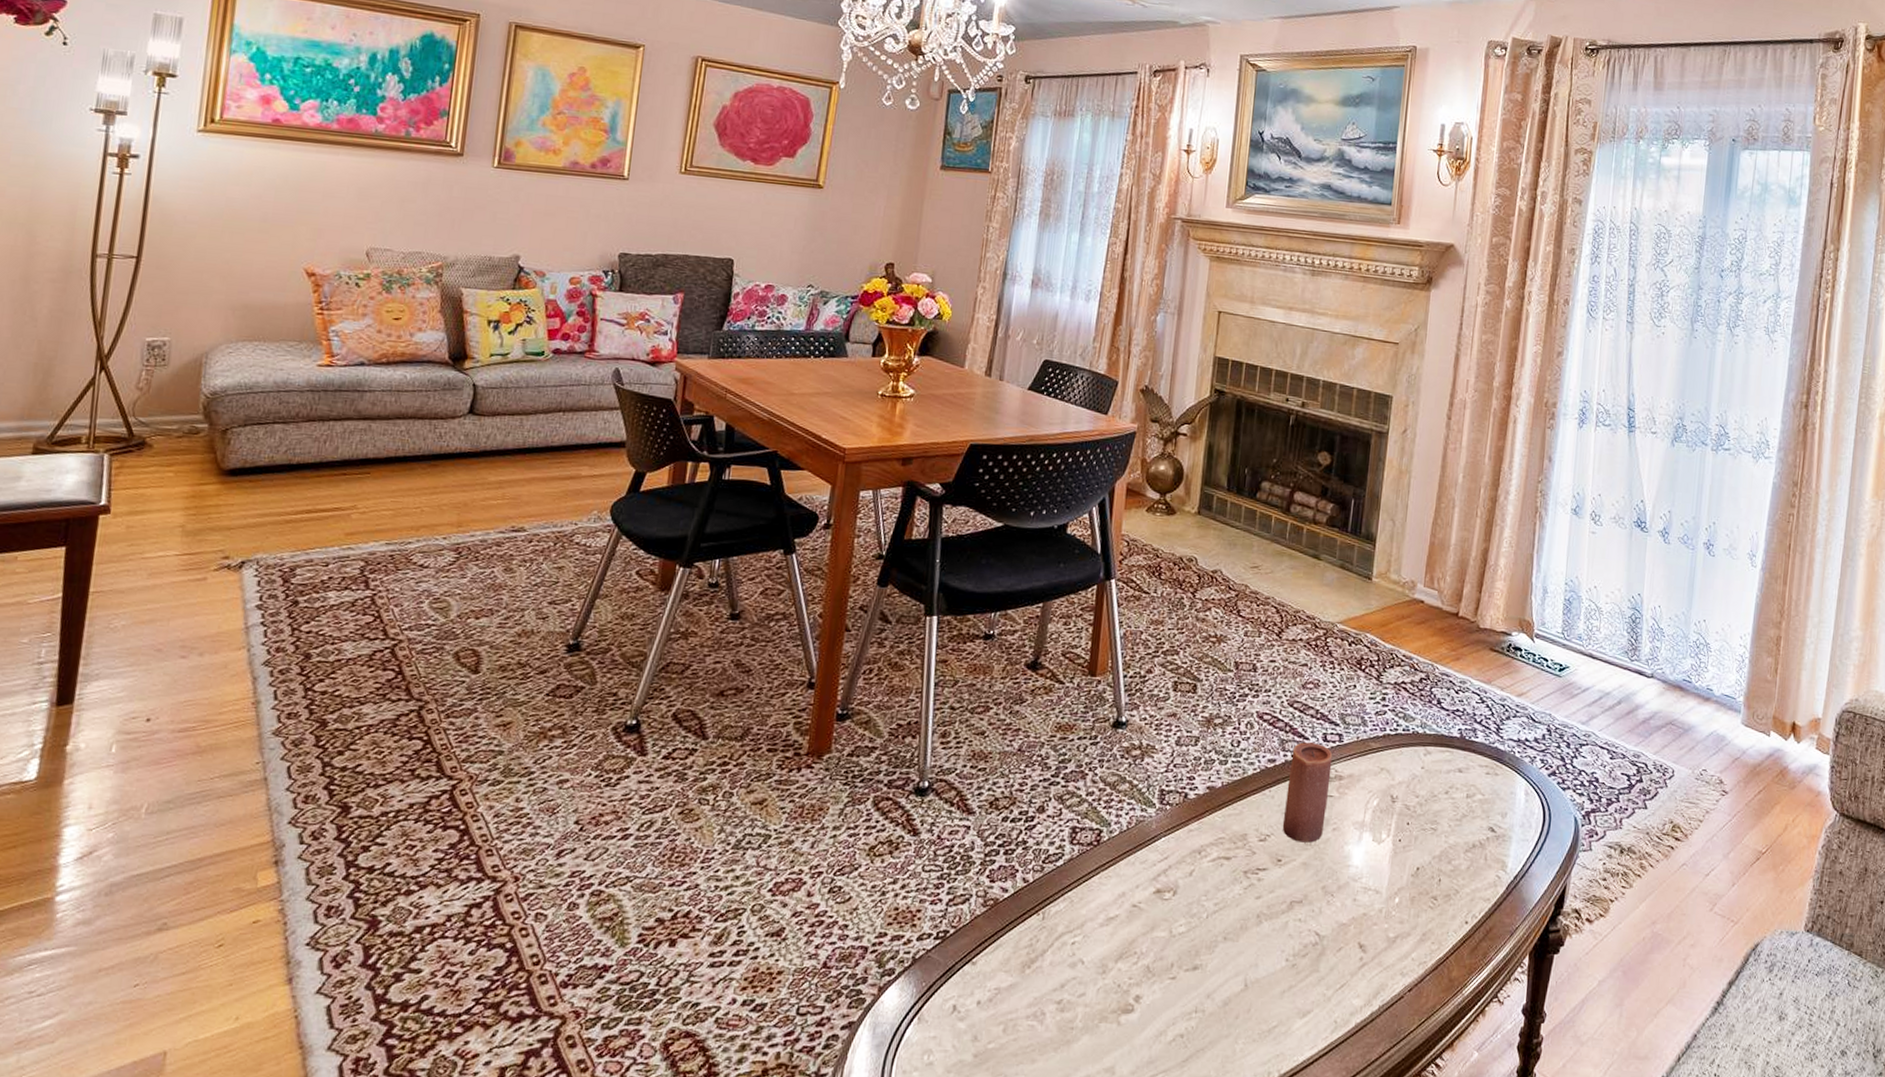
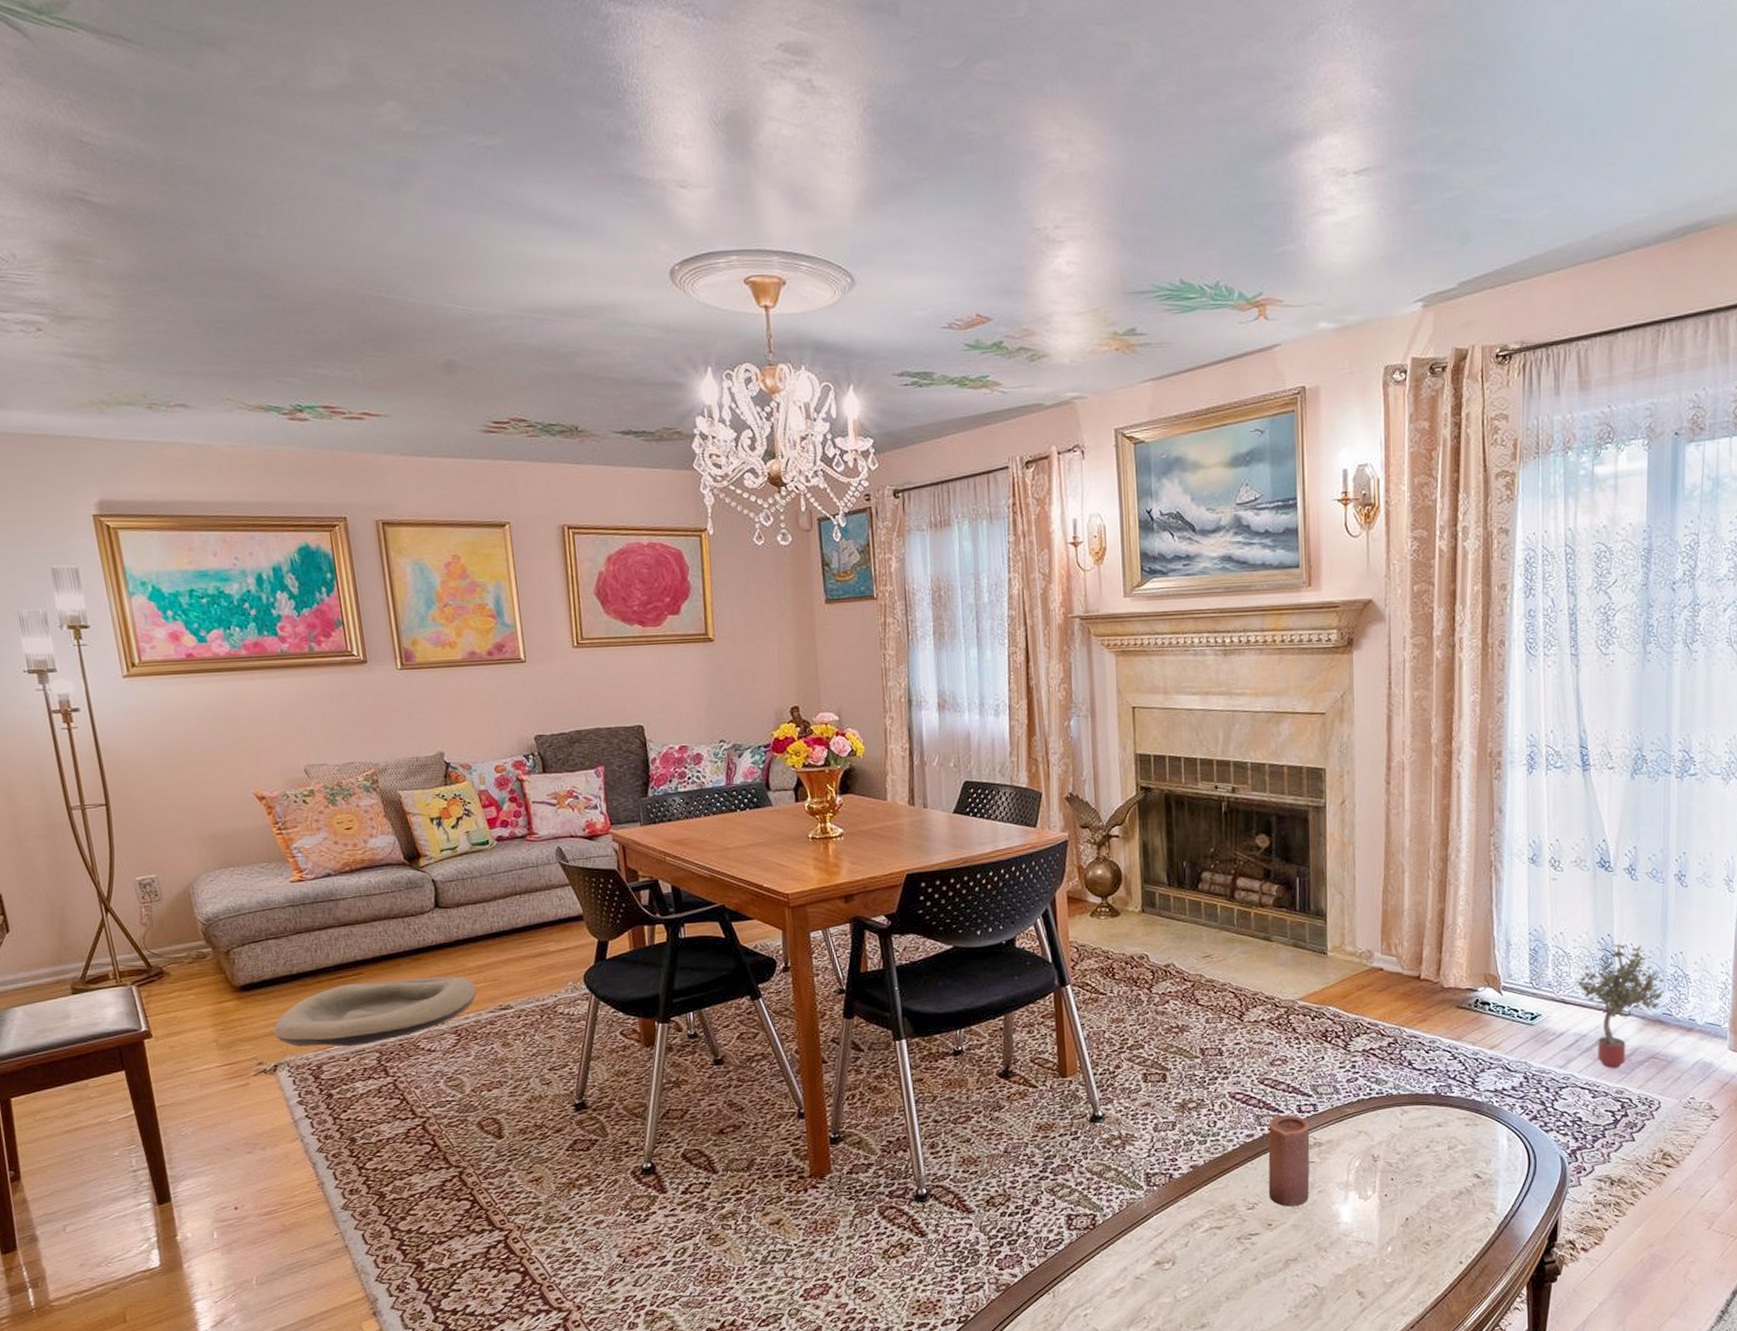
dog bed: none [252,482,491,552] -> present [274,976,477,1047]
potted tree: none [1605,604,1687,731] -> present [1577,944,1665,1068]

